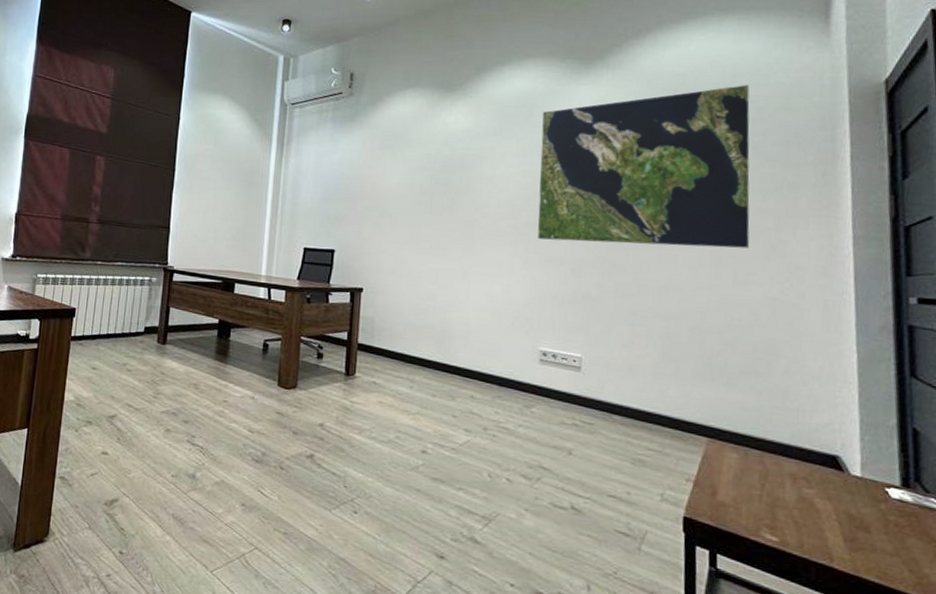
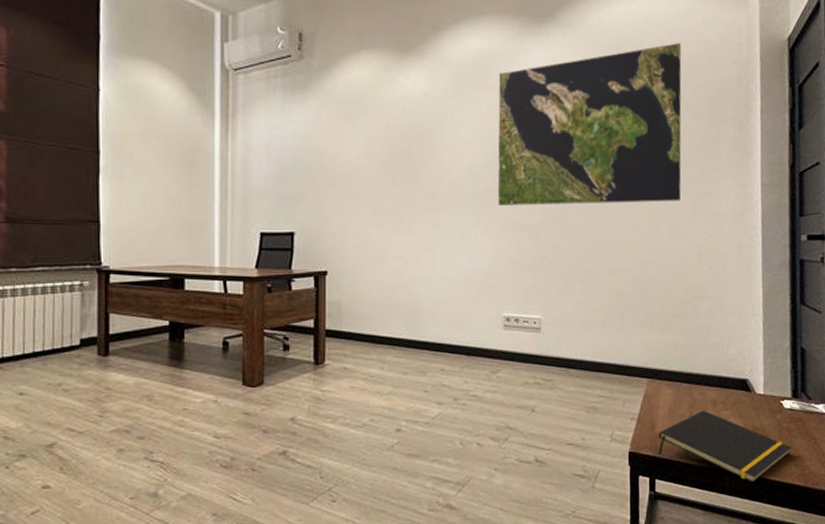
notepad: none [720,483,903,582] -> present [658,410,792,483]

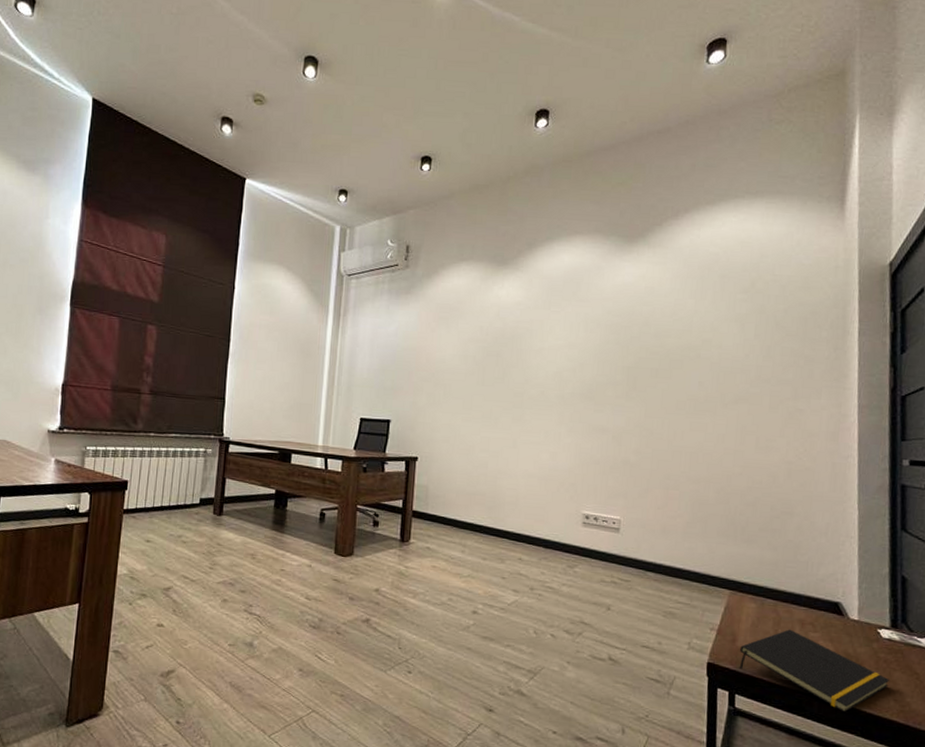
world map: present [497,43,682,205] -> none [582,265,774,417]

